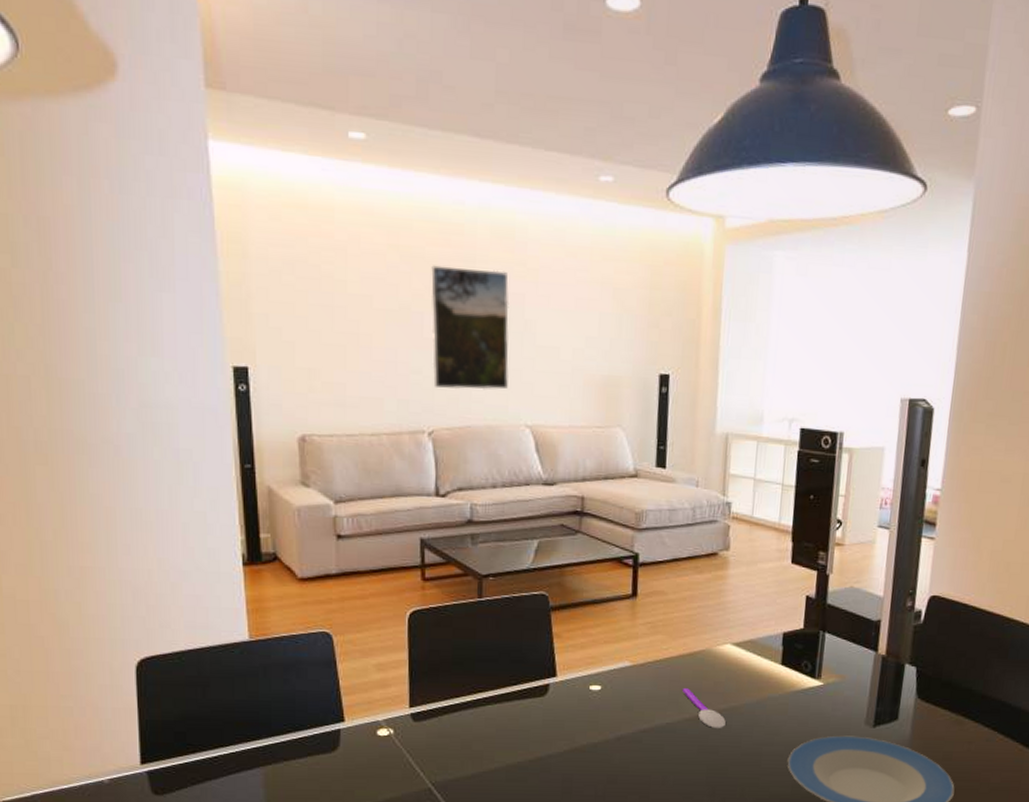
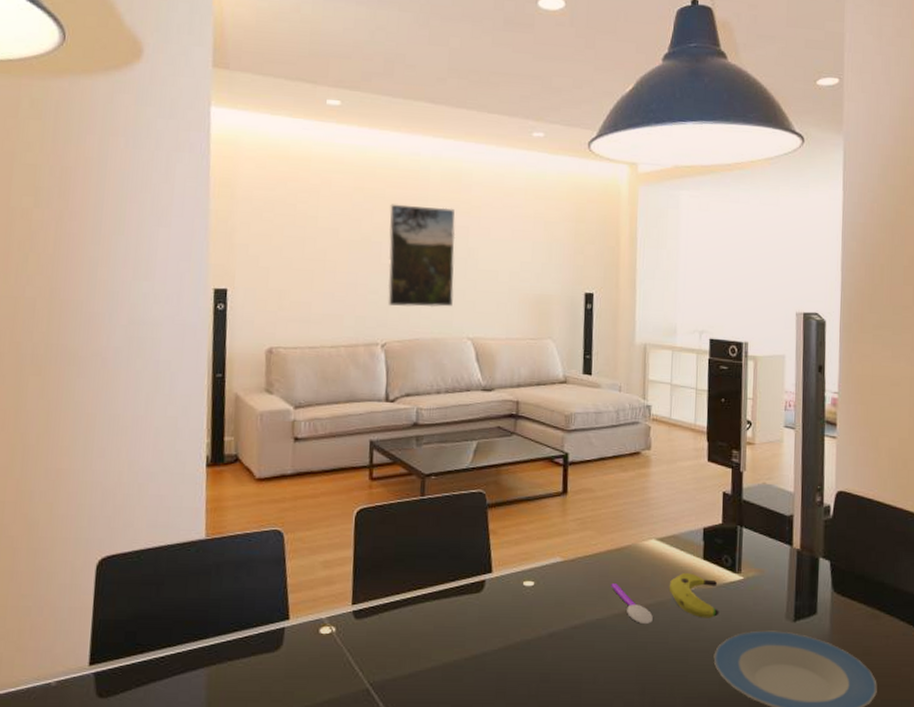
banana: none [743,677,796,723] -> present [668,572,719,618]

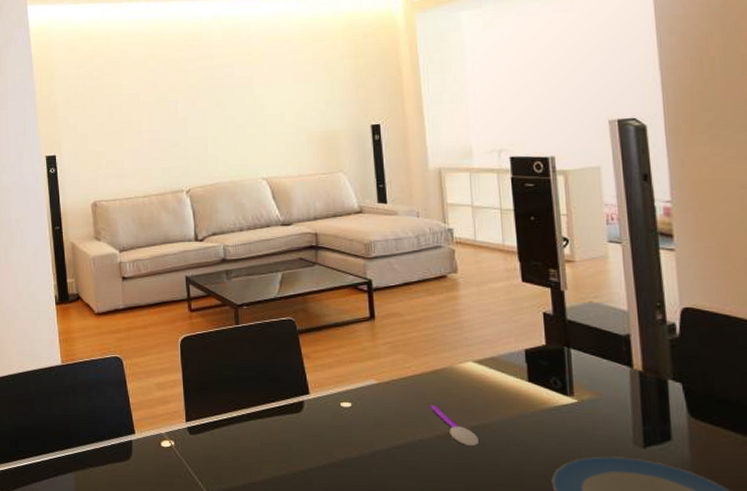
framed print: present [387,204,456,308] -> none [180,61,245,156]
banana: present [668,572,719,618] -> none [492,394,553,442]

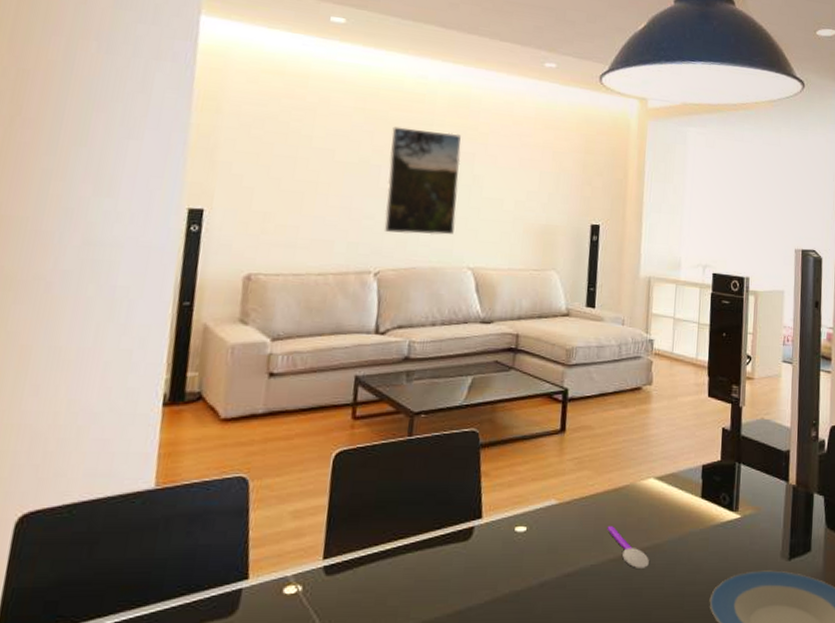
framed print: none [180,61,245,156] -> present [384,126,461,235]

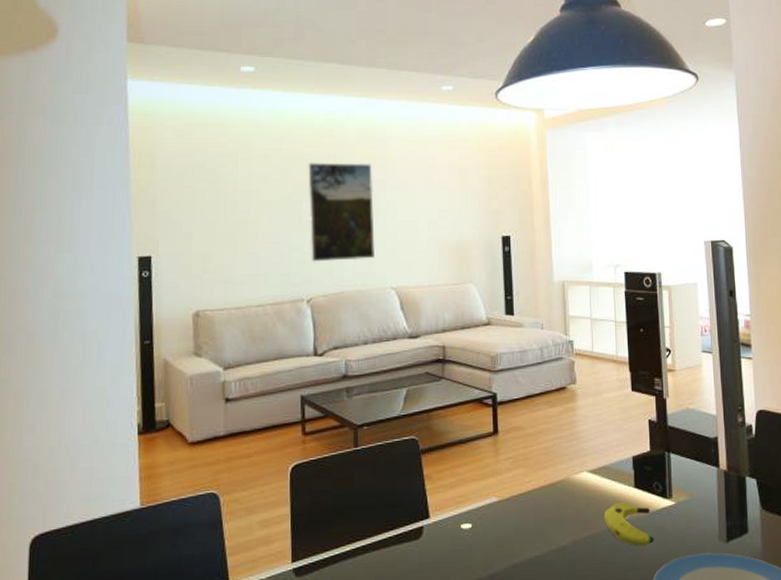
spoon: present [607,526,649,570] -> none [547,519,590,558]
banana: none [666,512,716,560] -> present [603,502,654,546]

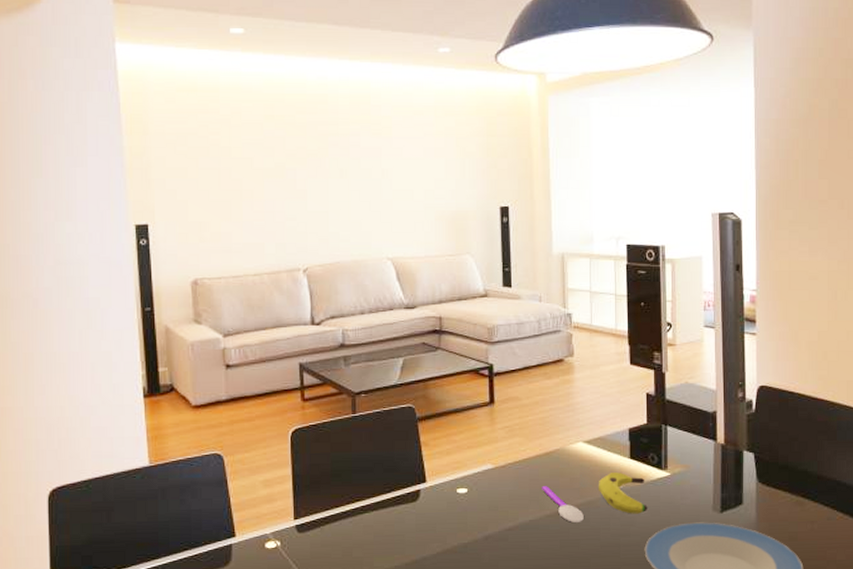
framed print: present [308,163,375,262] -> none [301,129,370,232]
spoon: none [547,519,590,558] -> present [542,486,584,524]

